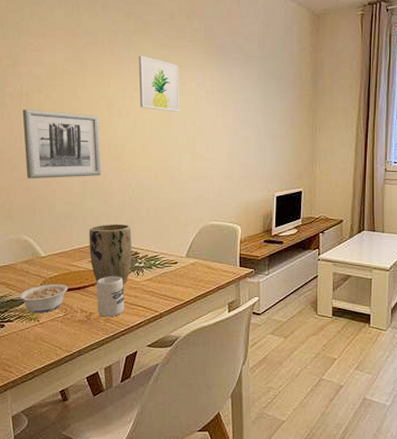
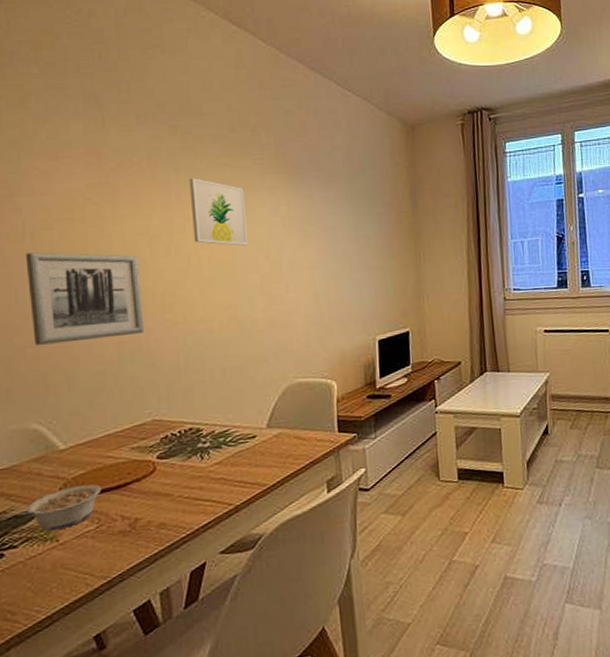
plant pot: present [89,224,133,284] -> none [129,393,193,476]
cup: present [96,276,124,318] -> none [142,463,185,523]

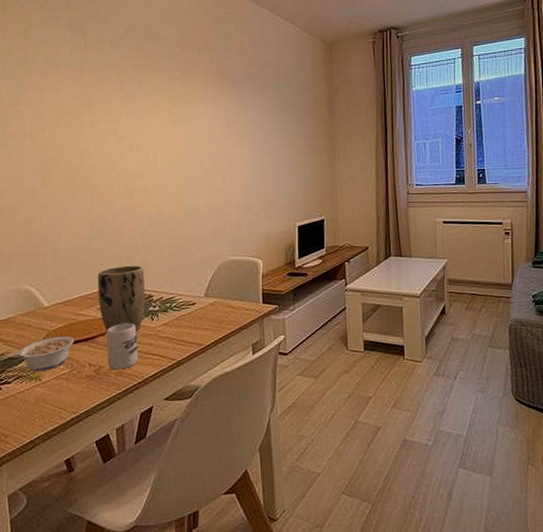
wall art: present [25,252,145,345] -> none [25,149,111,223]
plant pot: none [129,393,193,476] -> present [98,265,146,332]
cup: none [142,463,185,523] -> present [105,322,138,371]
wall art: present [189,178,247,246] -> none [149,90,193,145]

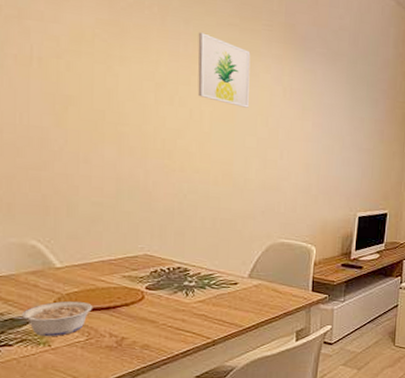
plant pot: present [98,265,146,332] -> none [123,233,181,306]
cup: present [105,322,138,371] -> none [131,295,168,344]
wall art: none [149,90,193,145] -> present [197,32,251,108]

